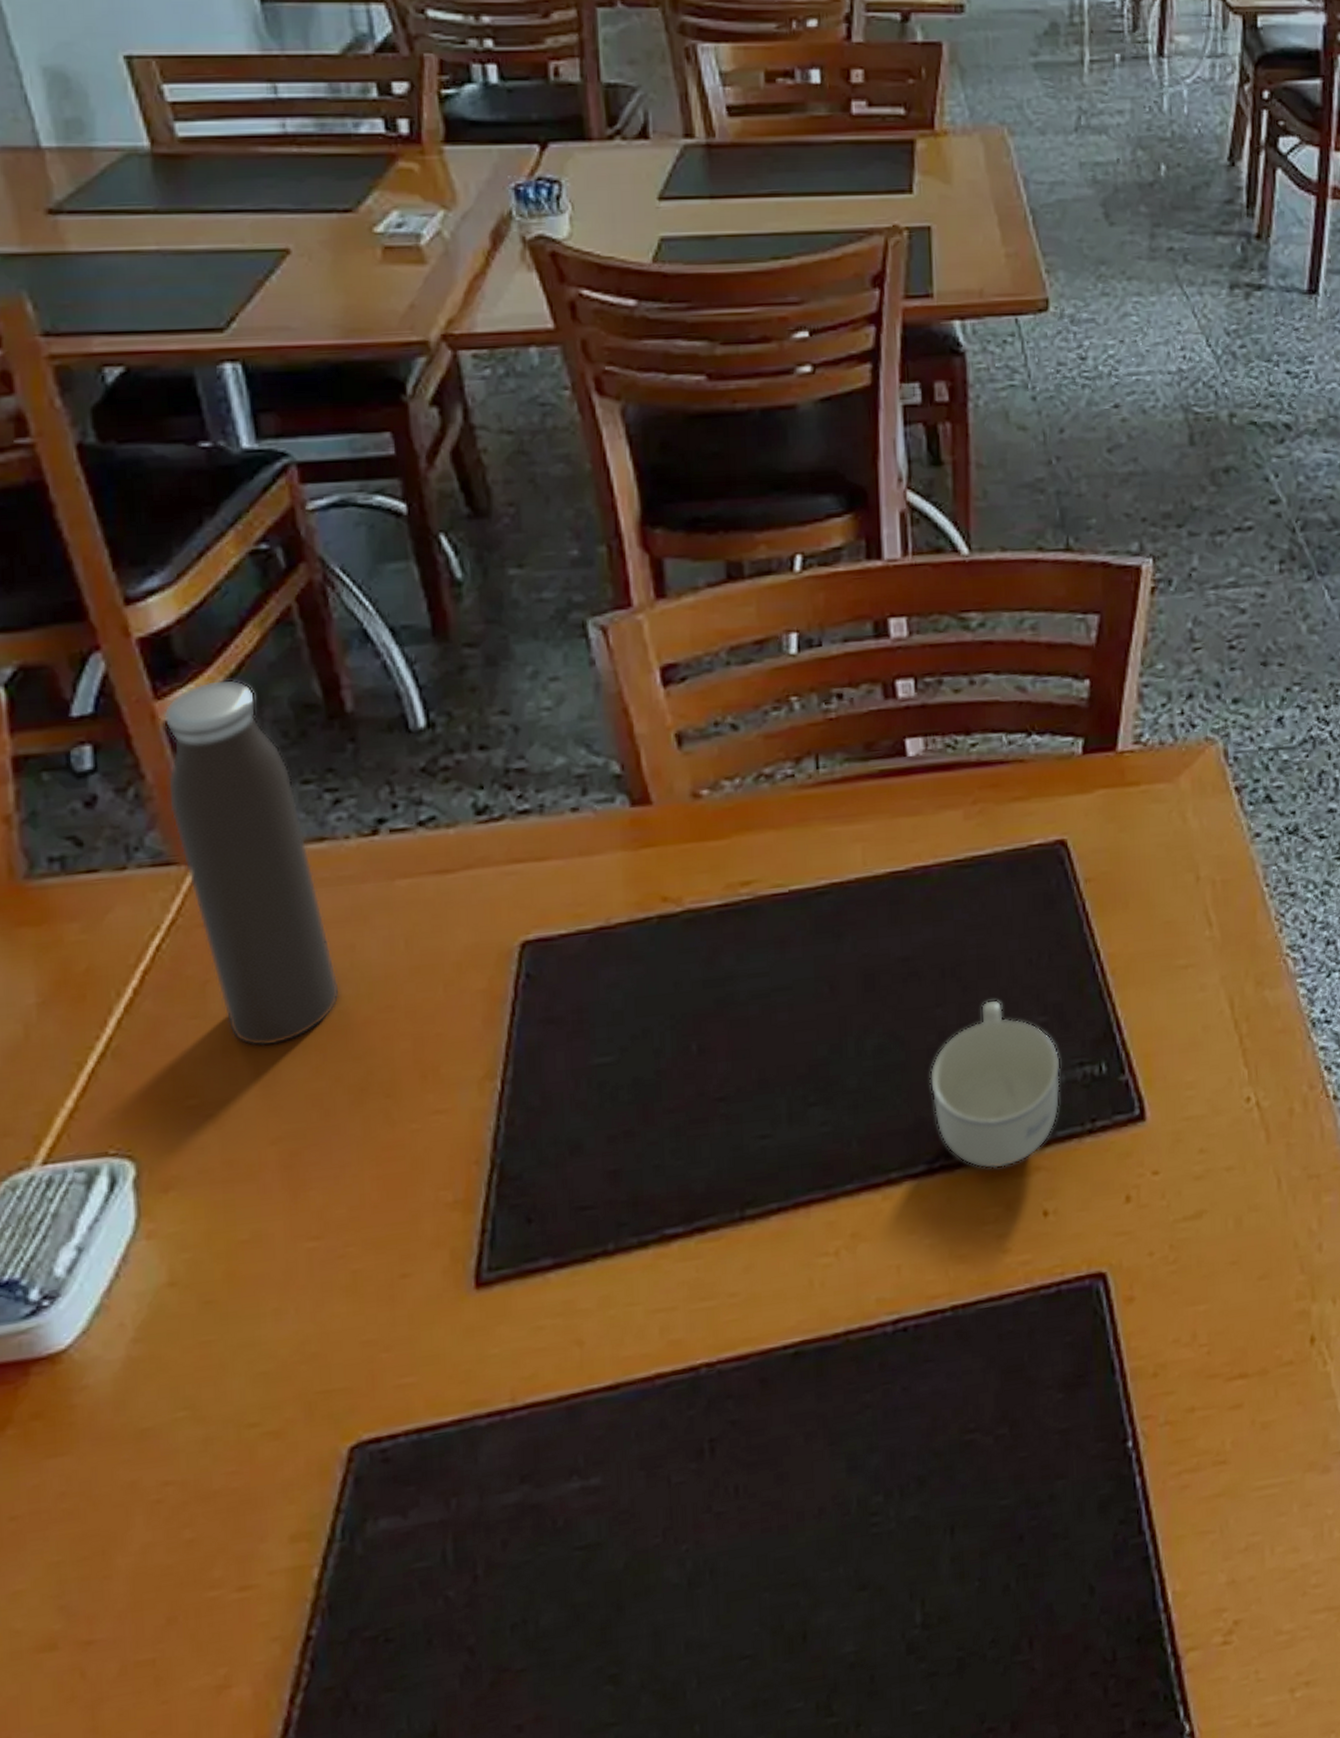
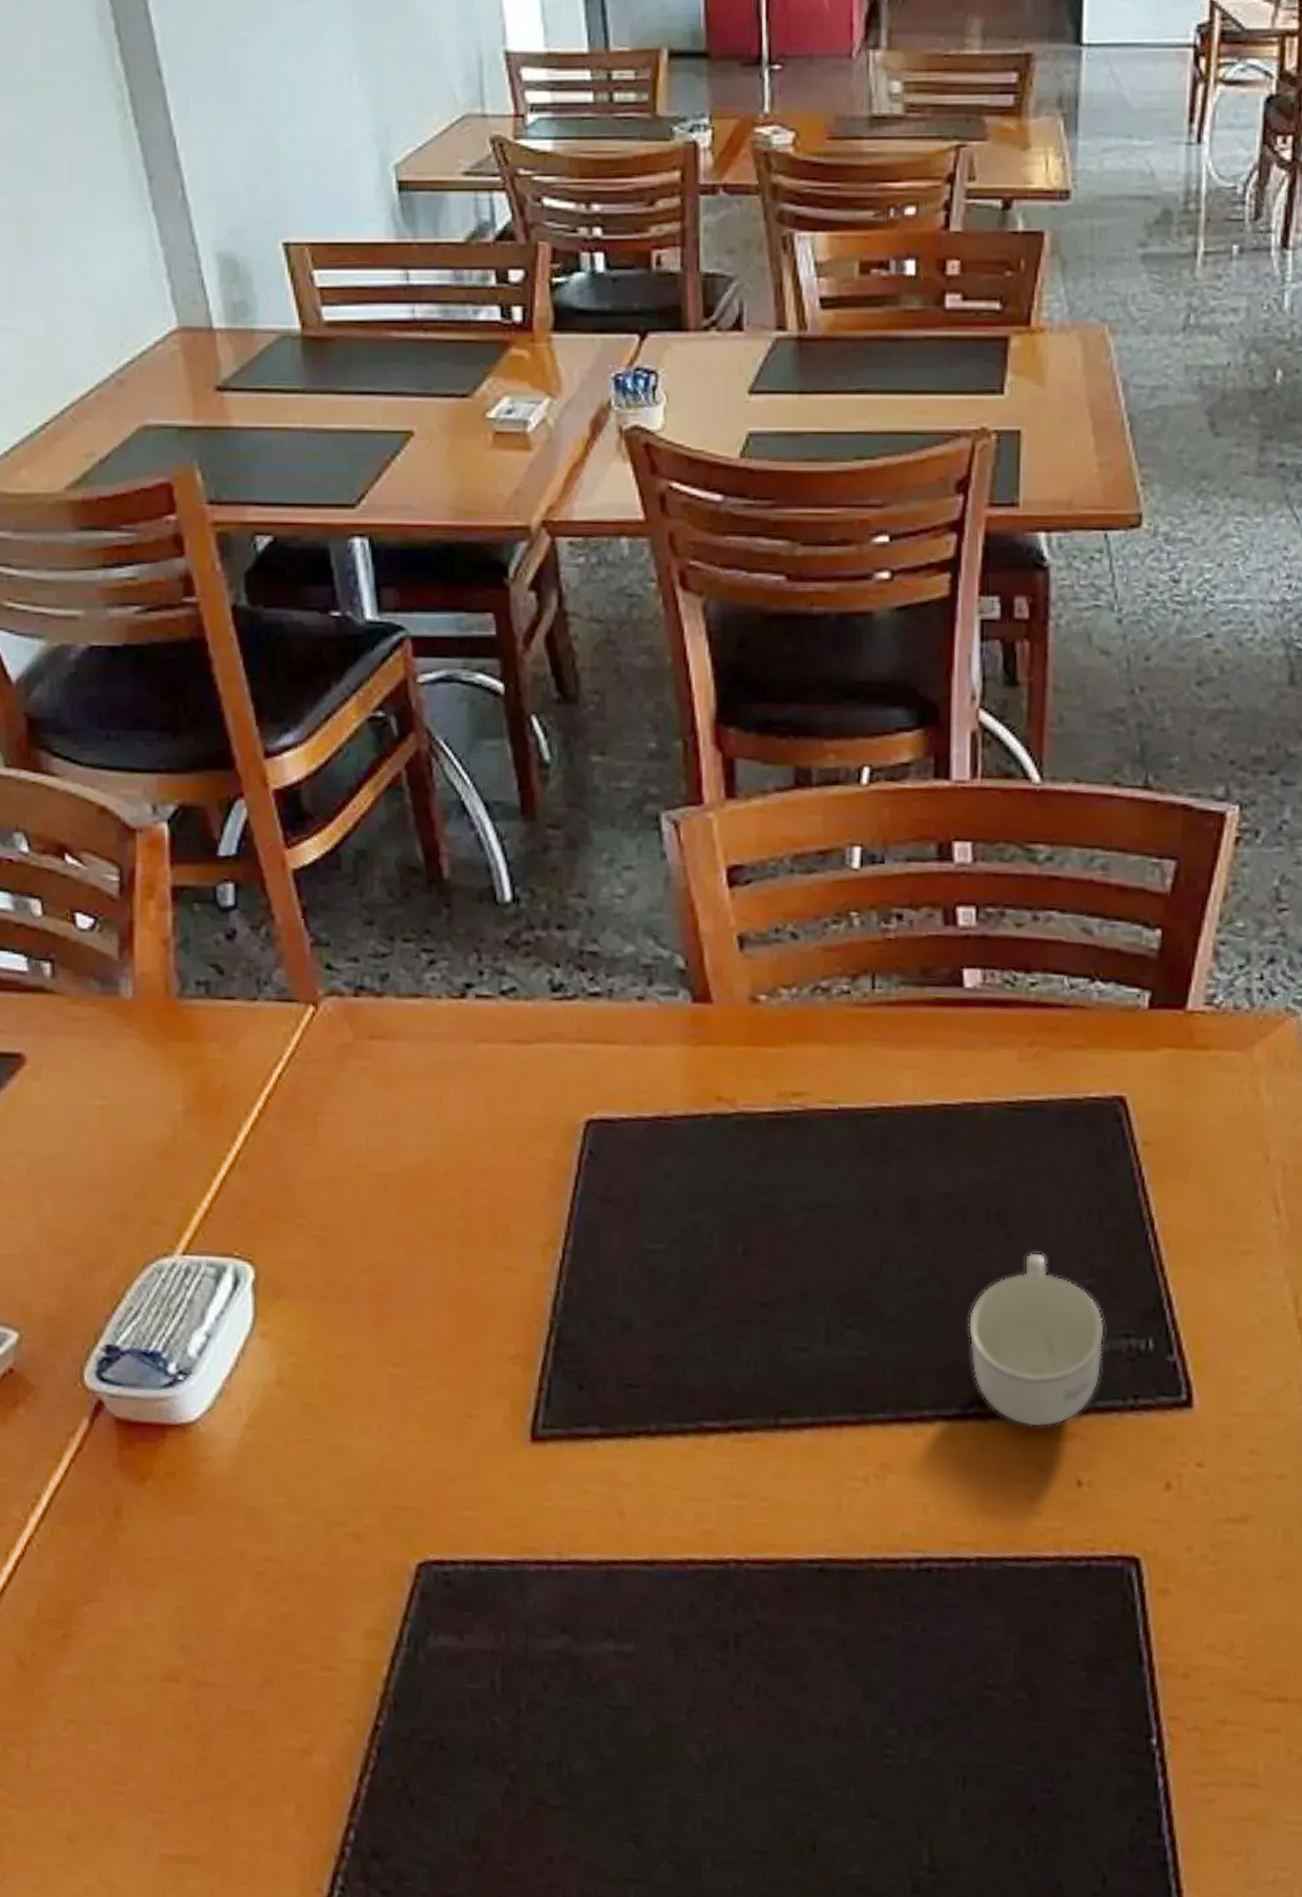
water bottle: present [163,679,340,1047] -> none [292,835,427,1181]

